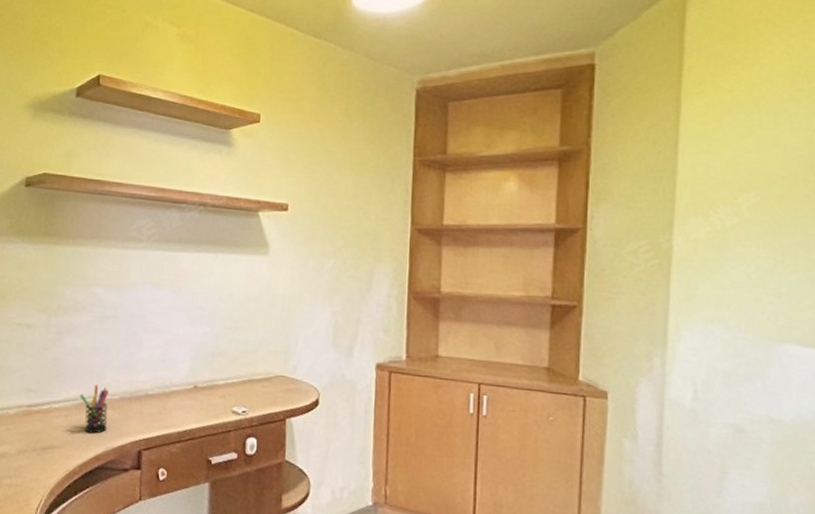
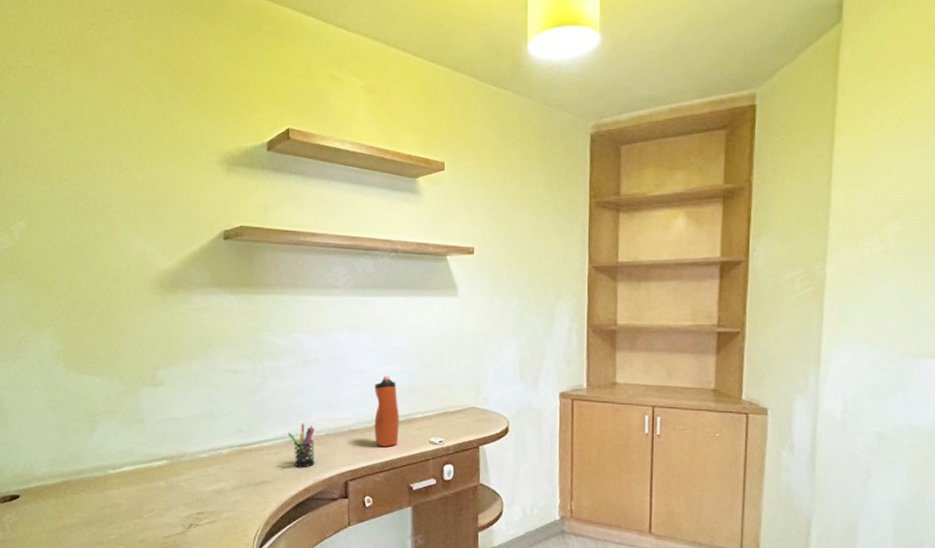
water bottle: none [172,337,201,415] -> present [374,375,399,447]

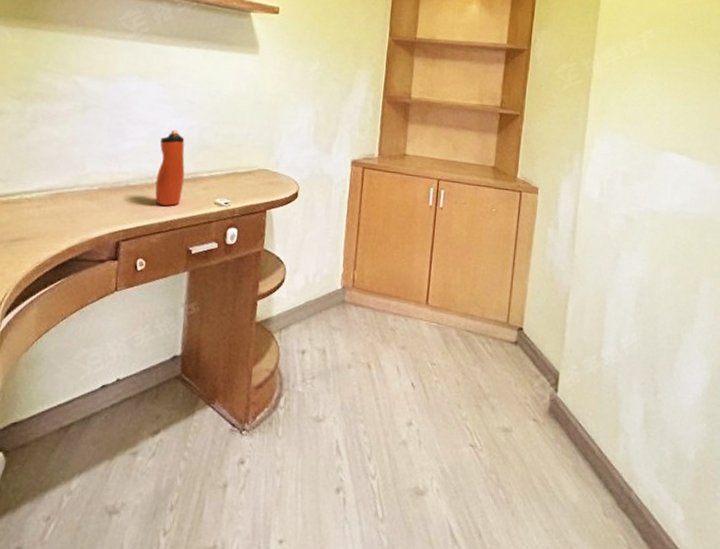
pen holder: present [288,423,315,468] -> none [55,175,87,225]

